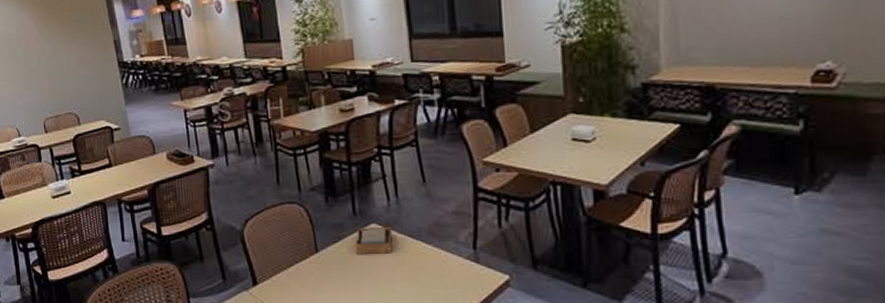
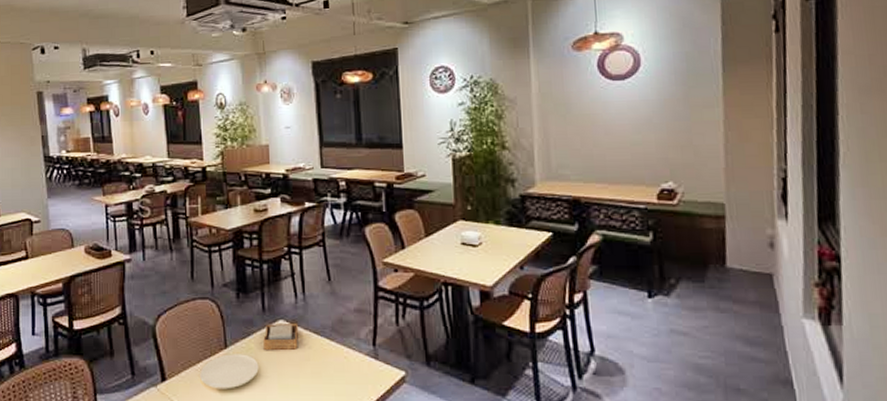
plate: none [290,258,352,293] -> present [199,354,259,389]

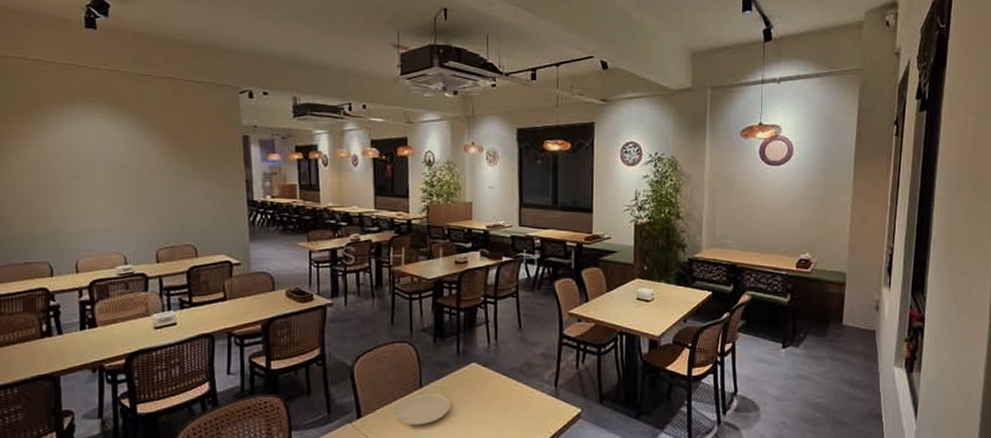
napkin holder: present [263,324,298,351] -> none [456,366,489,391]

